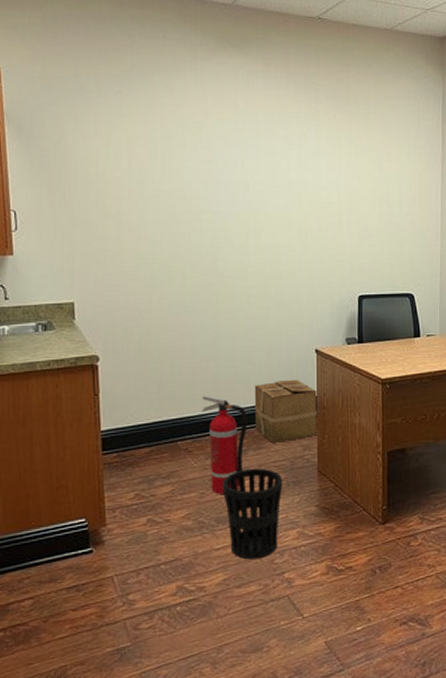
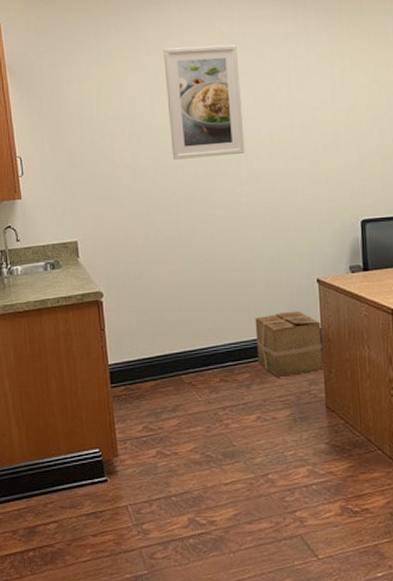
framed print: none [177,115,254,226] -> present [163,44,245,160]
fire extinguisher: present [201,394,248,494] -> none [202,328,250,429]
wastebasket: present [222,468,283,560] -> none [227,402,290,496]

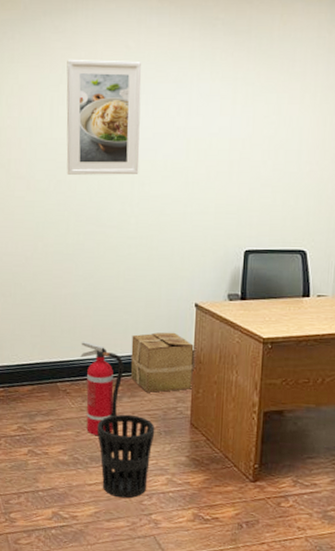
fire extinguisher: none [202,328,250,429] -> present [80,341,124,435]
wastebasket: none [227,402,290,496] -> present [96,414,155,499]

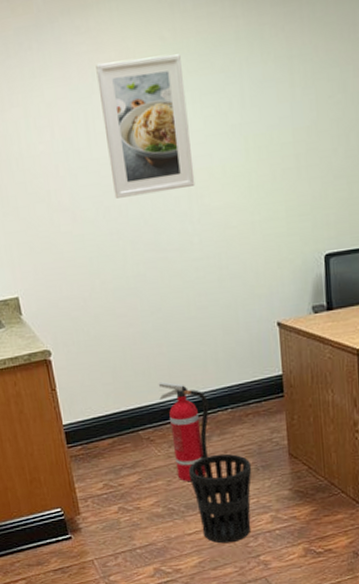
cardboard box: present [130,332,194,393] -> none [212,357,286,427]

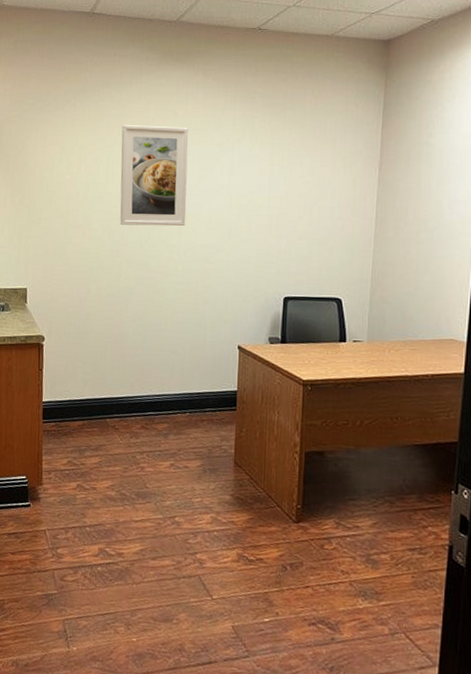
fire extinguisher: present [158,381,209,482] -> none [129,379,171,472]
wastebasket: present [188,453,252,544] -> none [143,451,200,537]

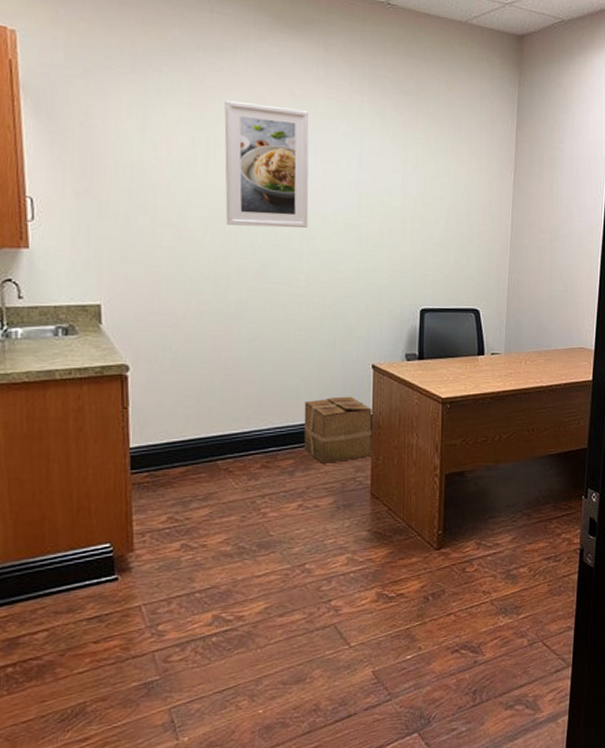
cardboard box: none [177,372,237,431] -> present [303,396,372,463]

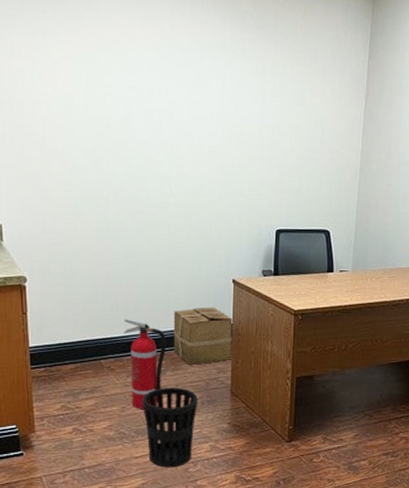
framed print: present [224,100,309,228] -> none [102,38,177,156]
fire extinguisher: none [245,410,296,518] -> present [123,318,167,409]
wastebasket: none [265,490,333,587] -> present [142,387,198,468]

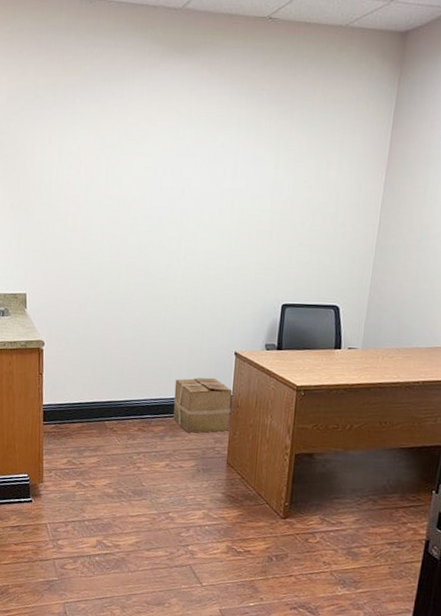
fire extinguisher: present [123,318,167,409] -> none [127,383,167,471]
wastebasket: present [142,387,198,468] -> none [140,452,194,530]

